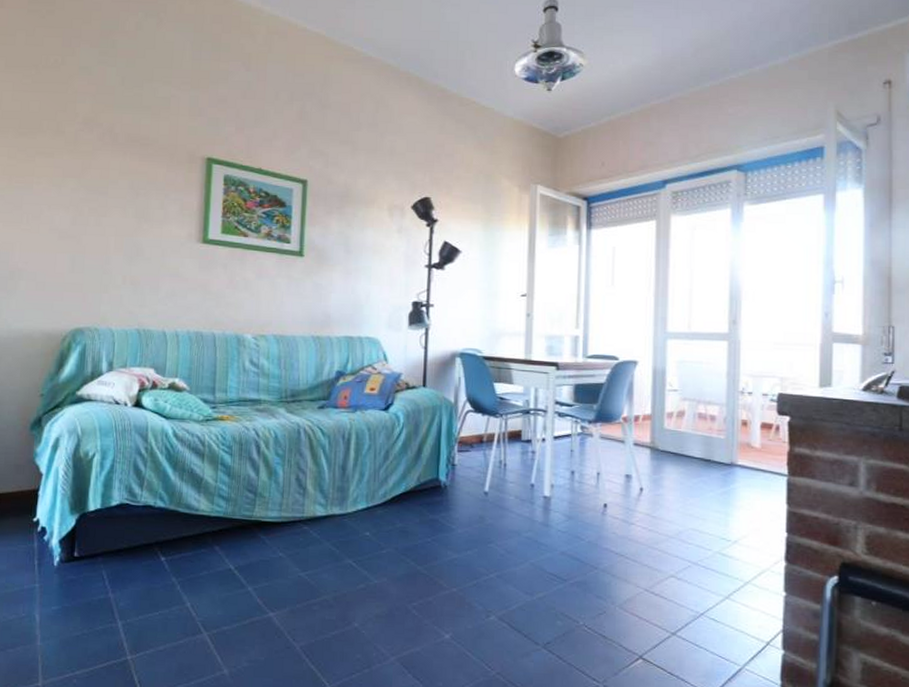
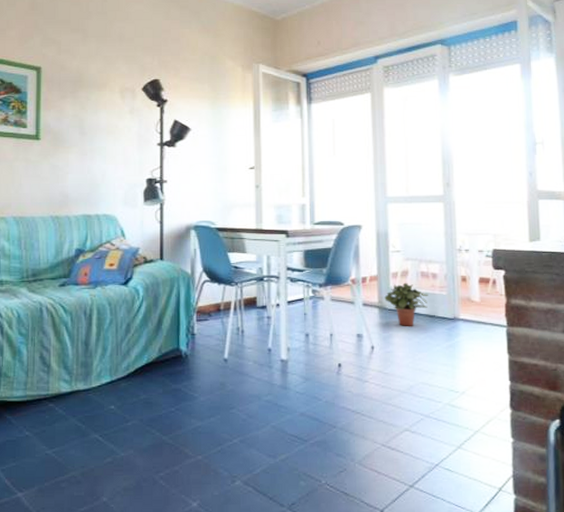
potted plant: none [657,423,705,470] -> present [384,282,428,326]

